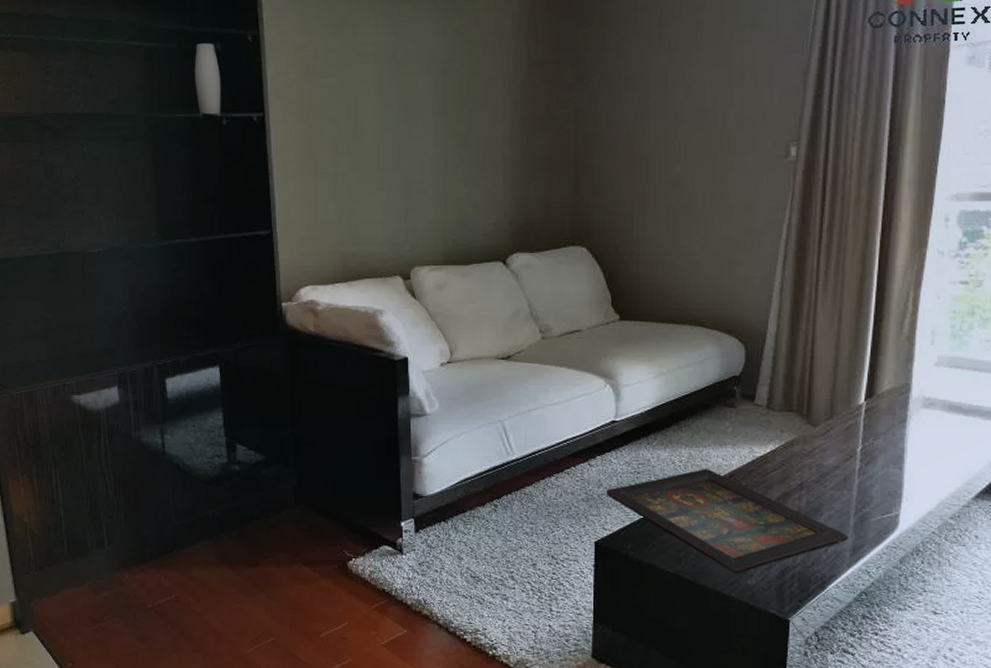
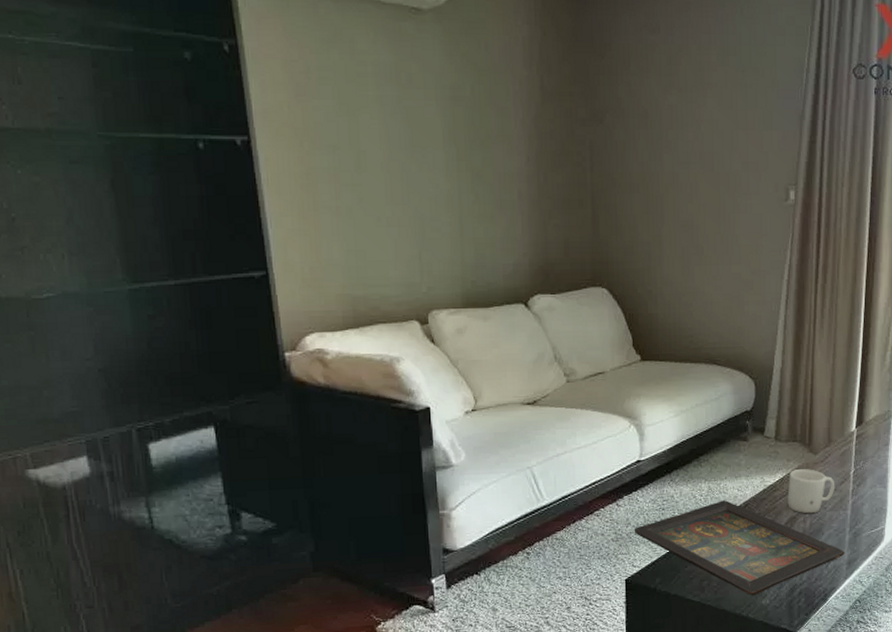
vase: present [194,43,221,118] -> none [157,50,196,140]
mug: none [780,442,838,491] -> present [787,469,835,514]

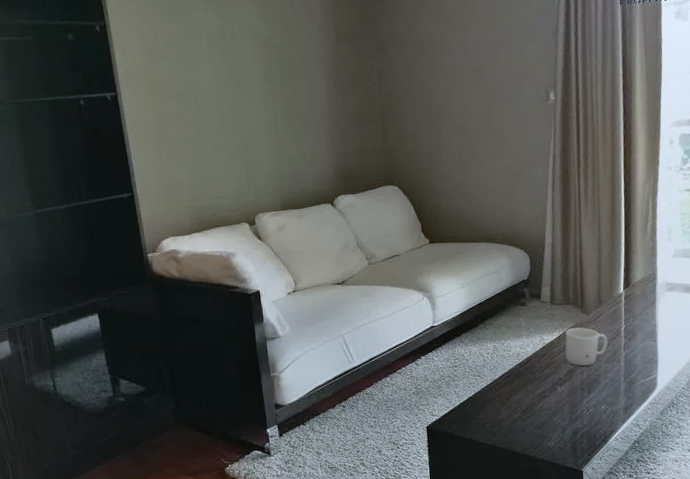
icon panel: present [634,500,845,596] -> none [431,357,622,439]

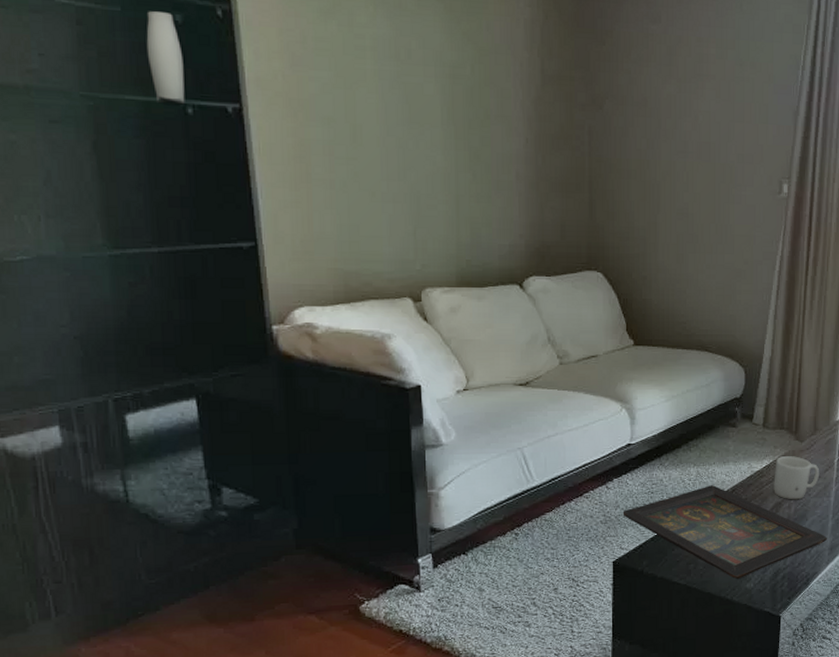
vase: none [50,34,79,101] -> present [146,11,185,105]
icon panel: none [431,357,622,439] -> present [622,485,828,580]

